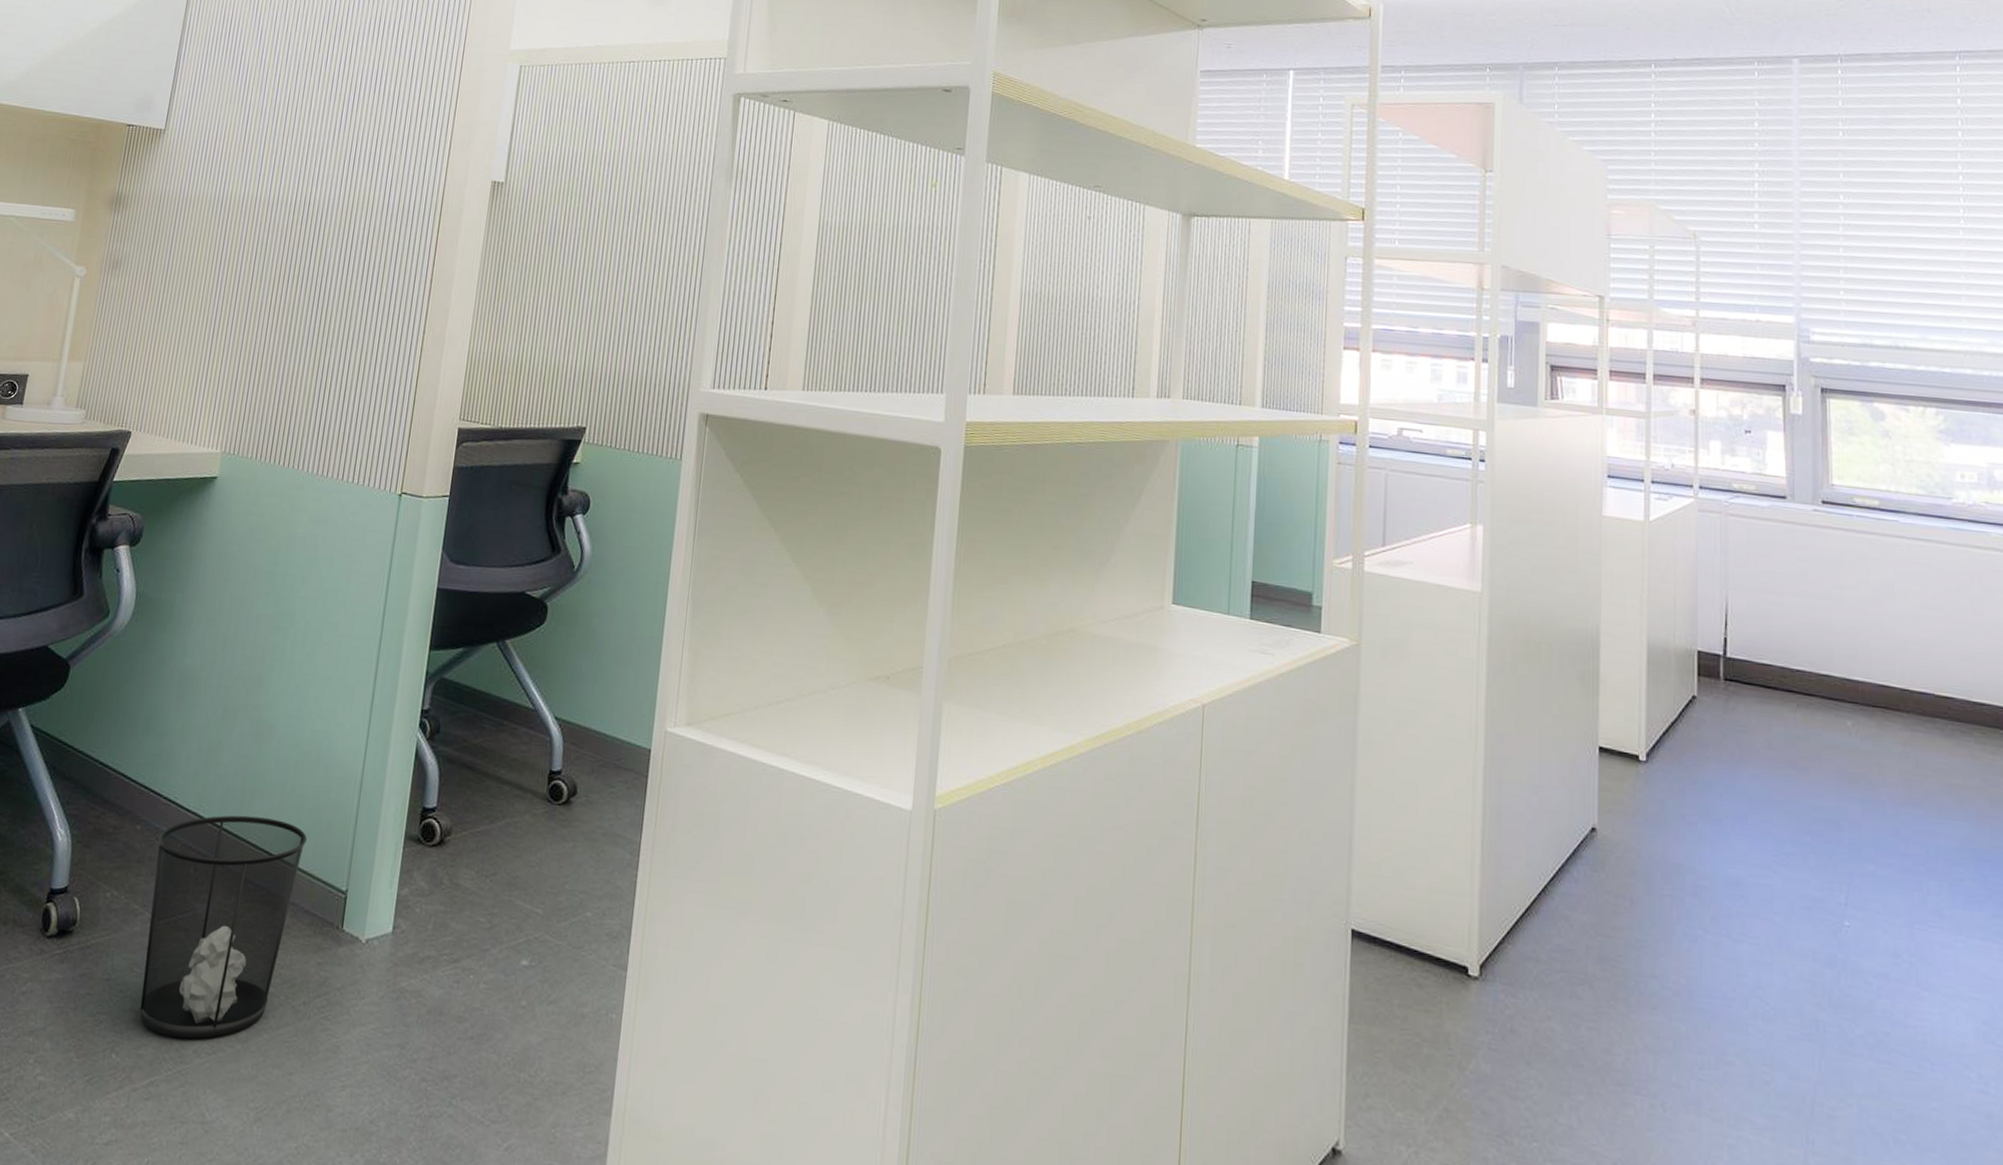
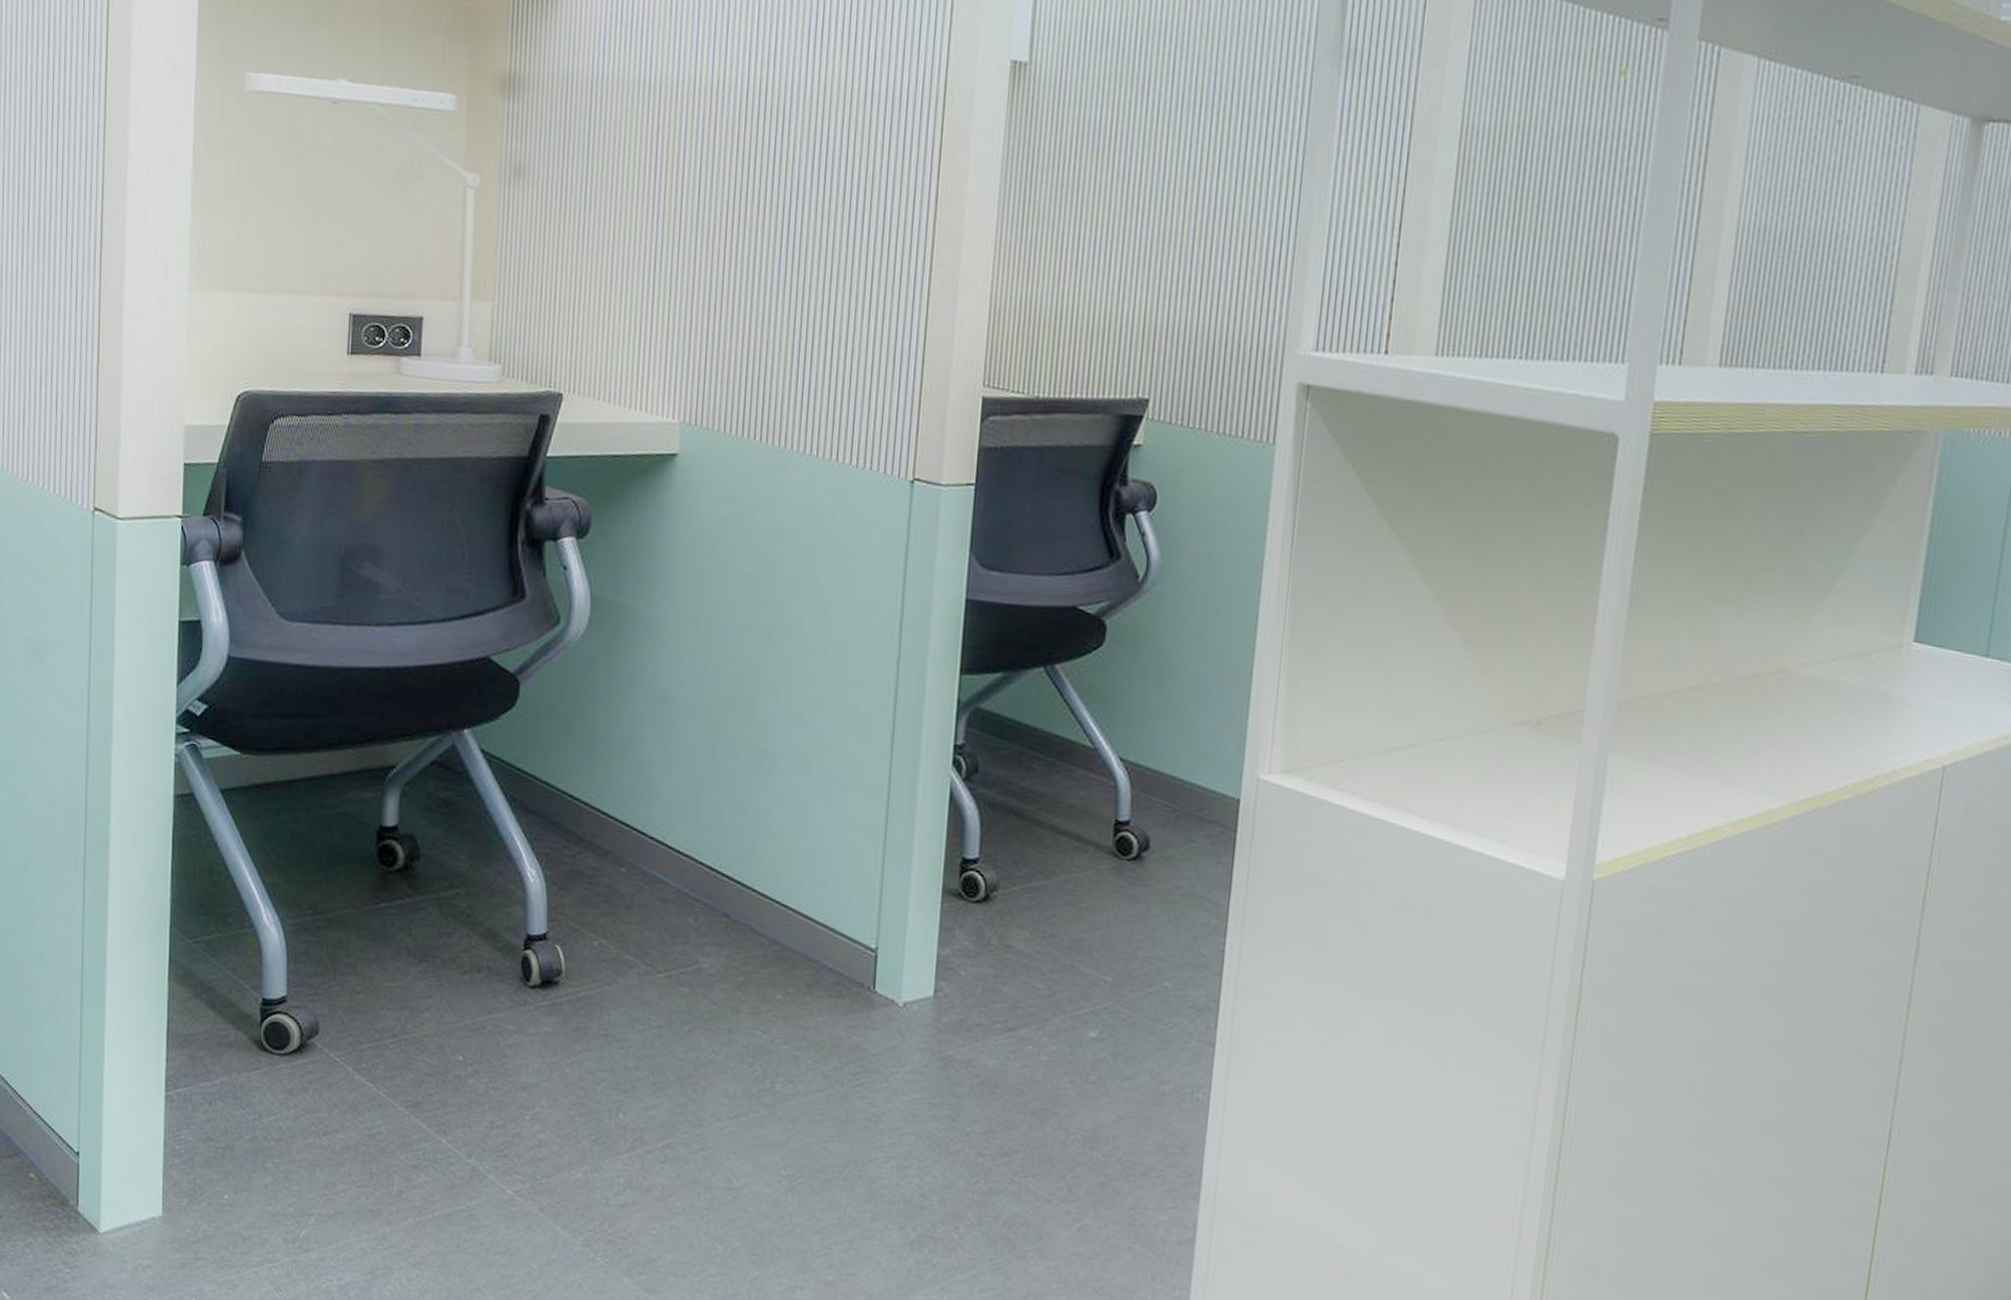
waste bin: present [140,815,307,1039] -> none [645,859,825,1102]

